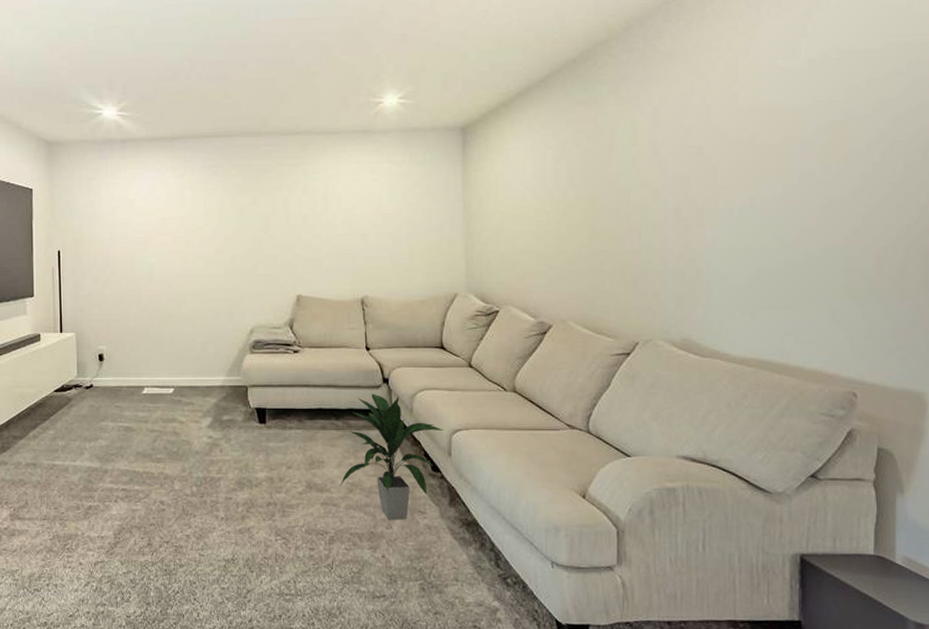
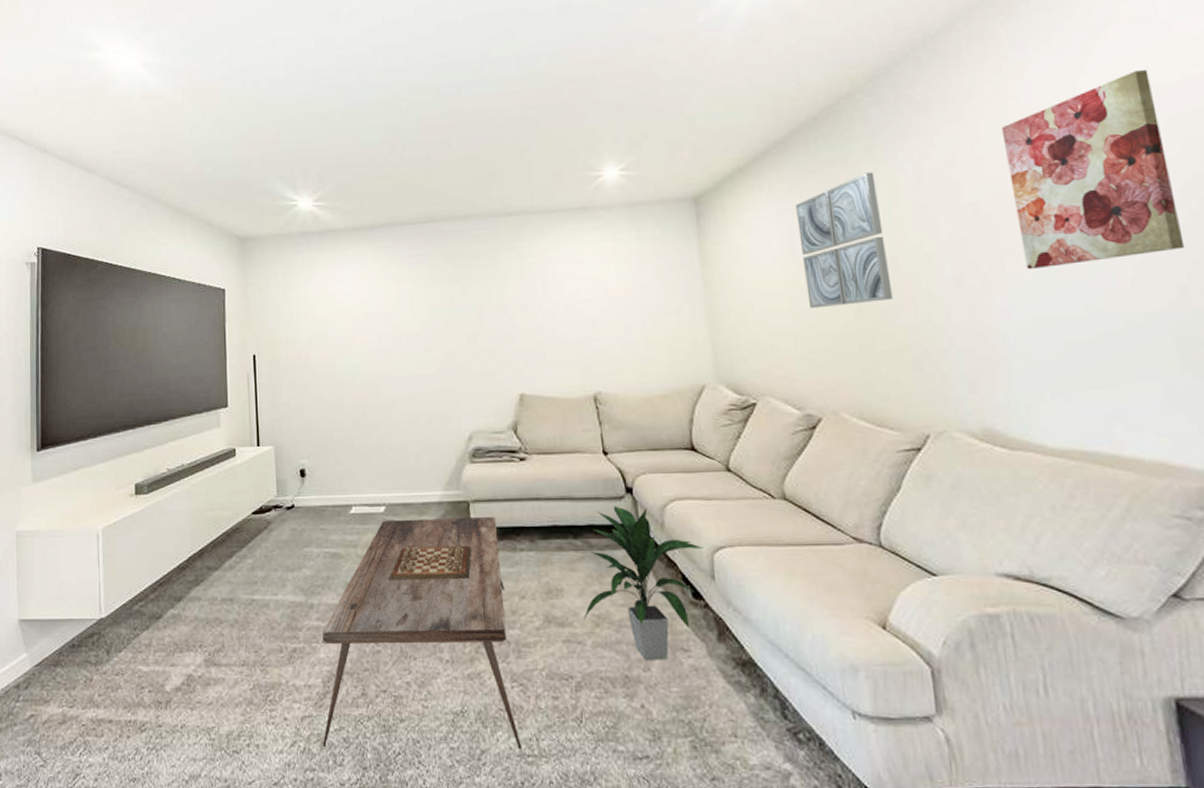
coffee table: none [112,400,281,590] -> present [322,517,522,750]
wall art: none [549,113,622,231] -> present [795,172,894,309]
wall art: none [730,36,864,207] -> present [1001,70,1185,270]

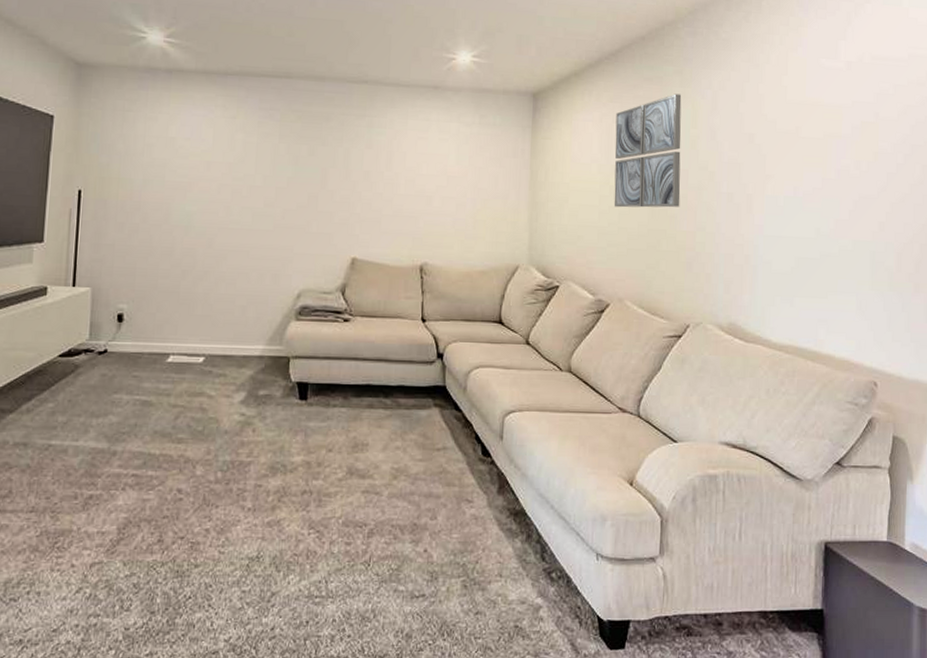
coffee table: present [322,517,522,750] -> none [110,370,314,592]
indoor plant: present [582,506,704,660] -> none [382,369,498,510]
wall art: present [1001,70,1185,270] -> none [780,44,889,196]

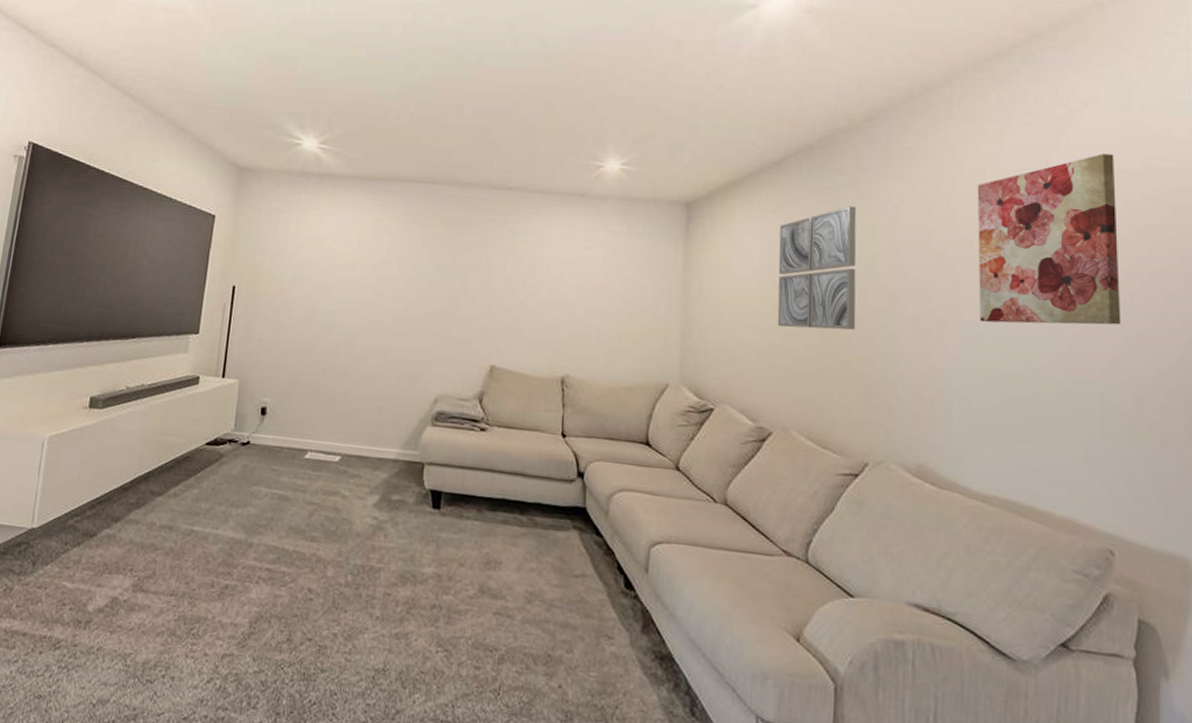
wall art: none [780,44,889,196] -> present [977,154,1122,325]

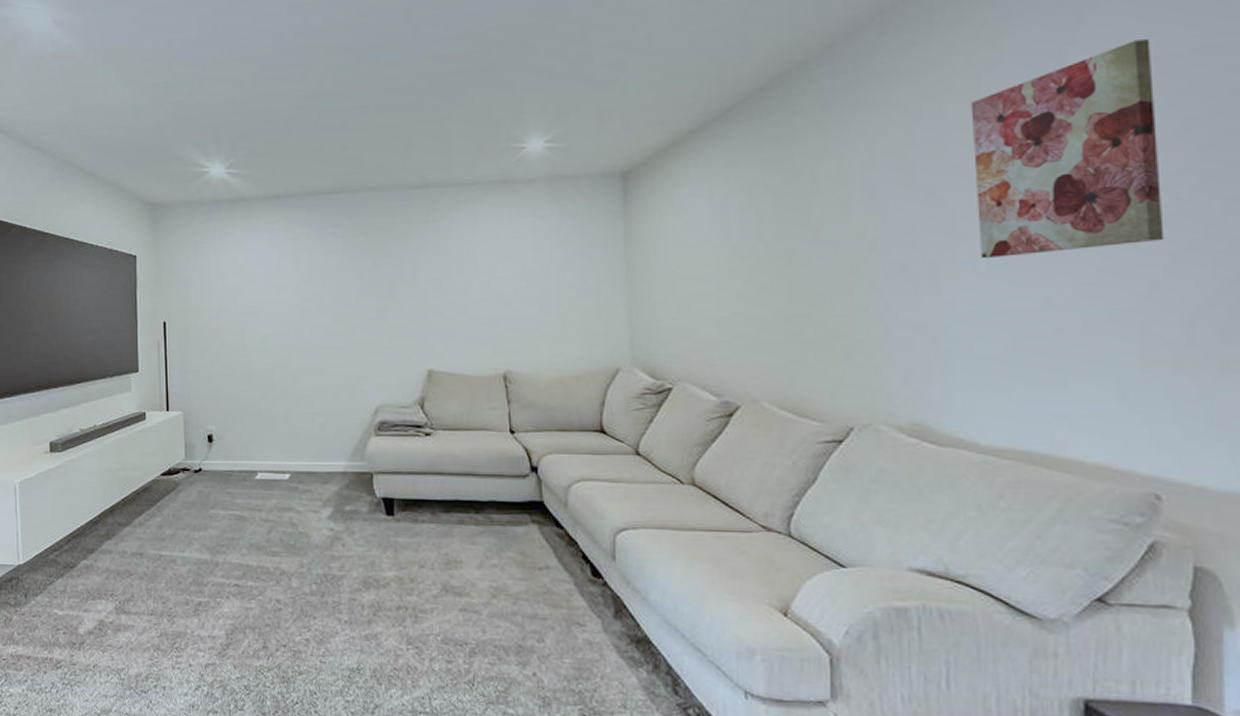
wall art: present [777,206,857,330] -> none [732,149,829,293]

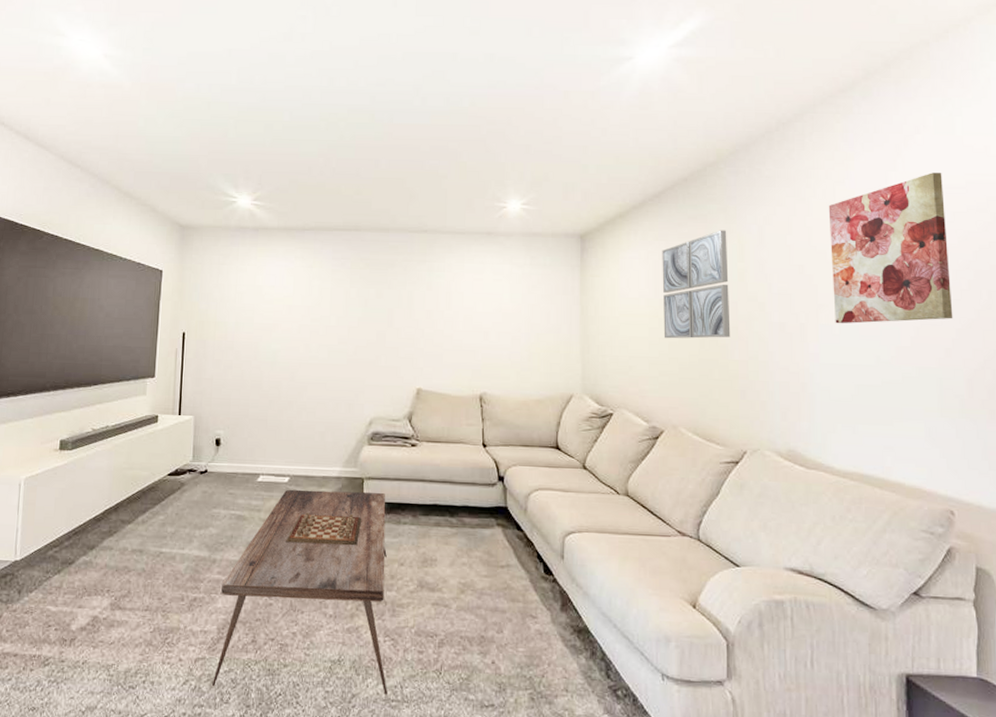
coffee table: none [224,487,414,707] -> present [211,489,387,695]
wall art: none [732,149,829,293] -> present [662,230,731,339]

